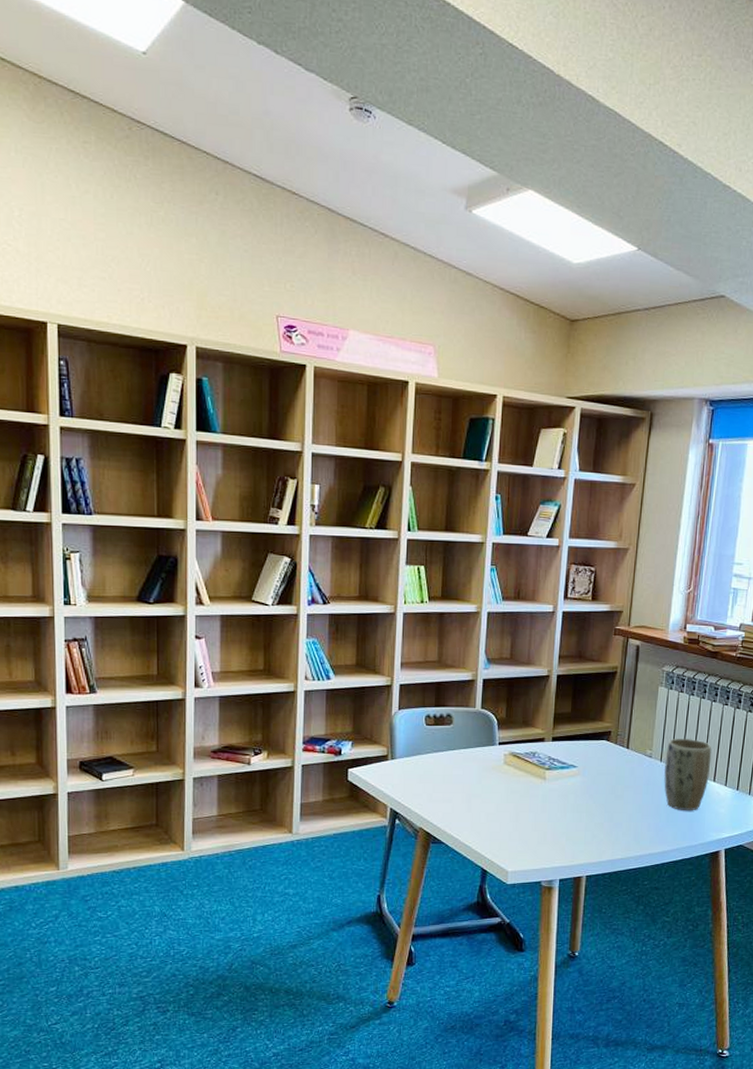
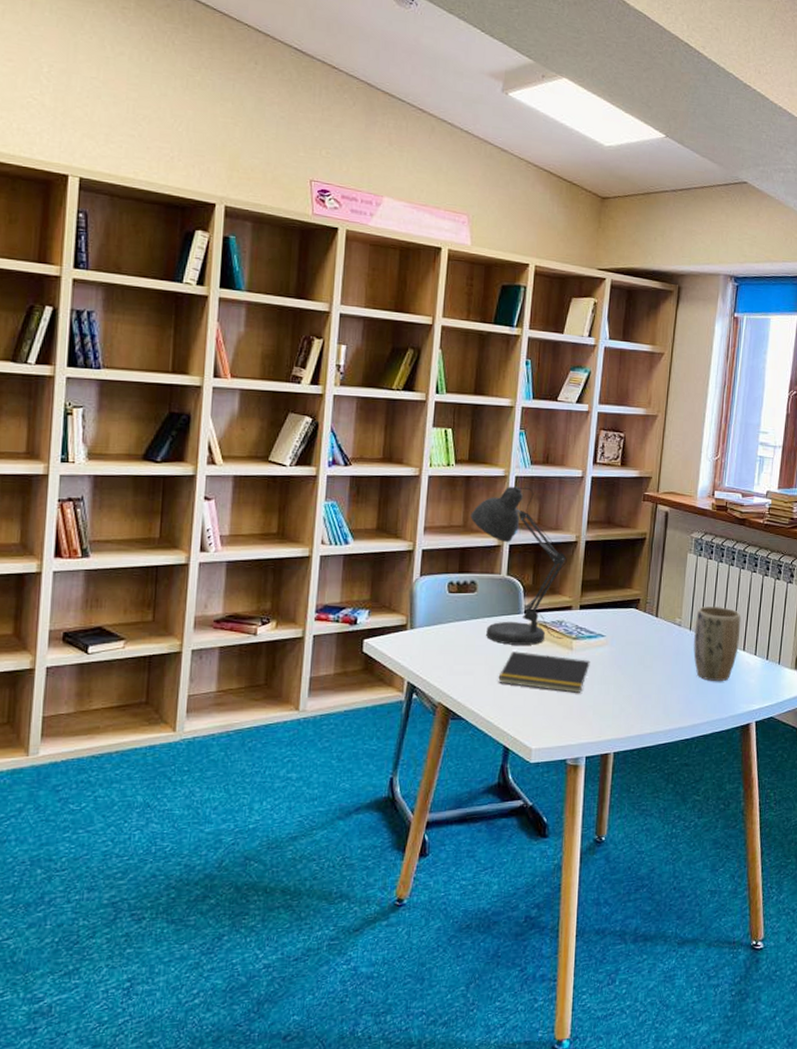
desk lamp: none [445,622,539,775] -> present [470,486,567,645]
notepad: none [475,781,563,820] -> present [498,651,590,693]

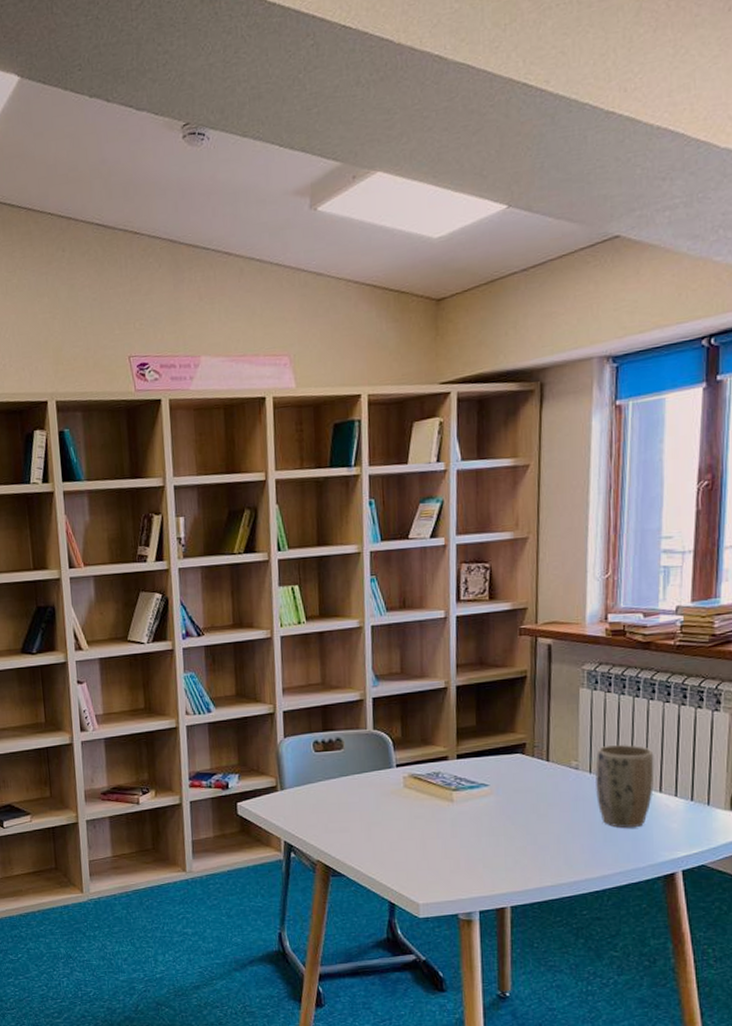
desk lamp: present [470,486,567,645] -> none [328,636,443,800]
notepad: present [498,651,590,693] -> none [375,806,475,846]

